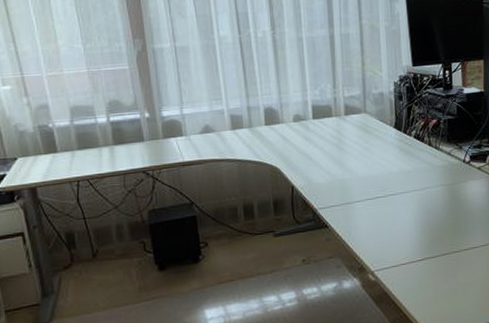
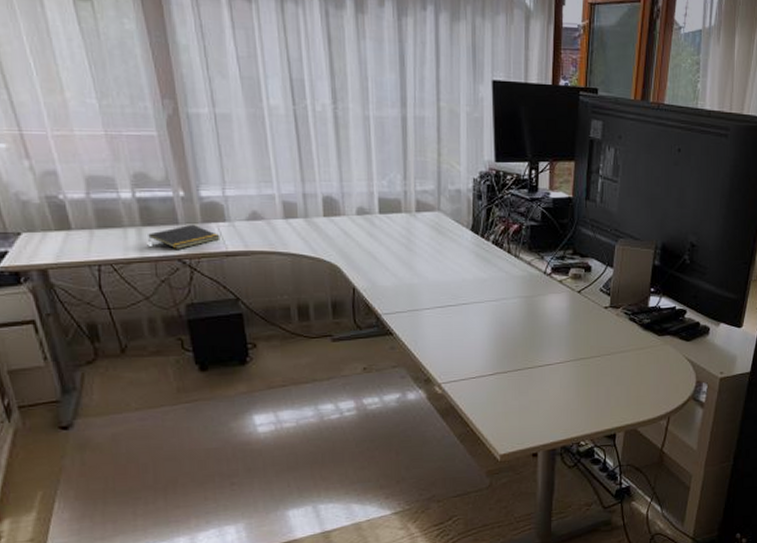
notepad: none [119,140,178,163] -> present [148,224,220,249]

